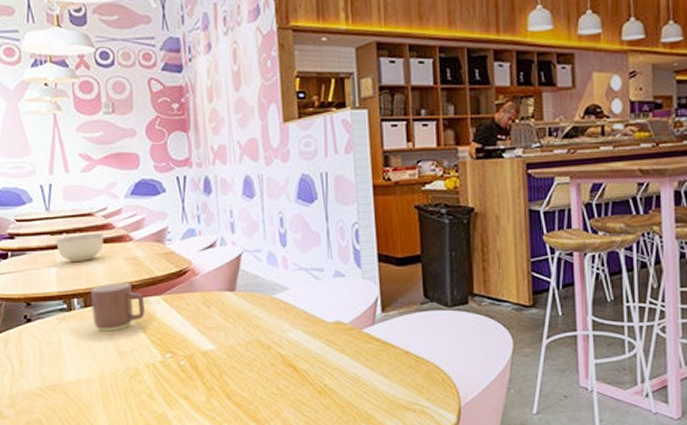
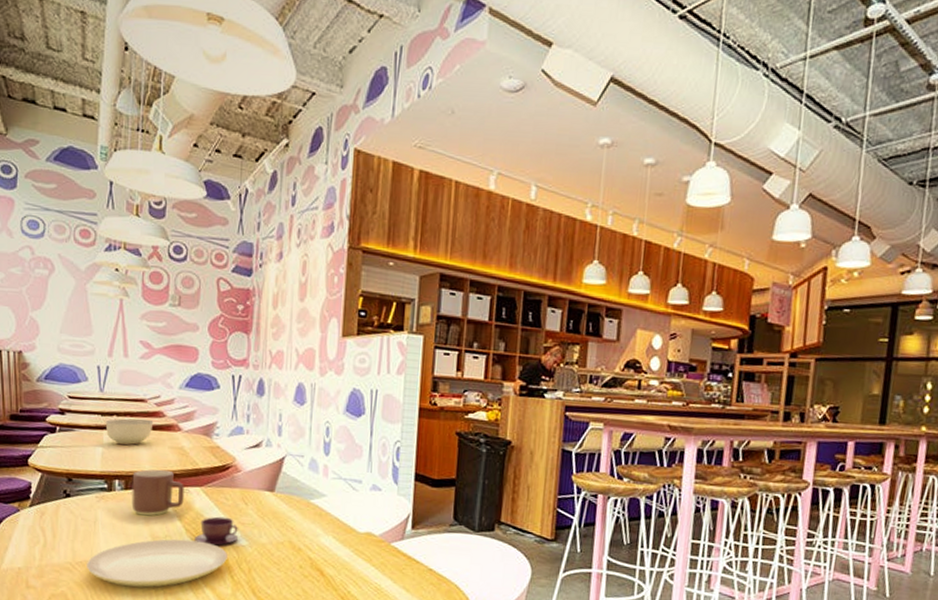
plate: none [57,351,197,406] -> present [87,539,227,588]
teacup: none [161,323,206,353] -> present [194,516,239,545]

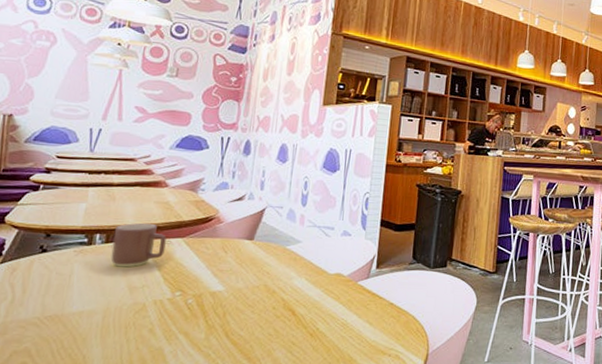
plate: present [87,539,227,588] -> none [56,288,204,338]
bowl: present [105,418,154,446] -> none [91,176,142,201]
teacup: present [194,516,239,545] -> none [172,265,216,292]

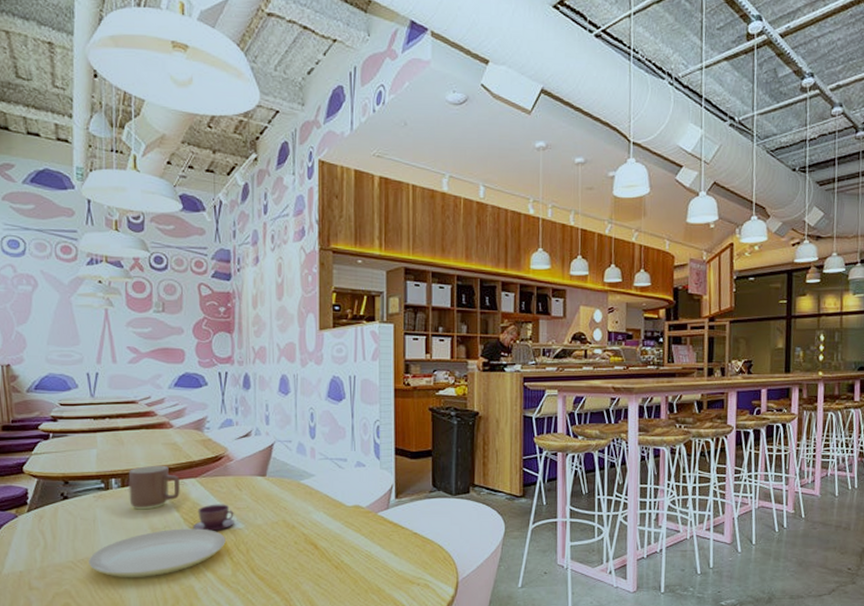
plate: none [56,288,204,338] -> present [89,528,226,578]
teacup: none [172,265,216,292] -> present [193,504,235,531]

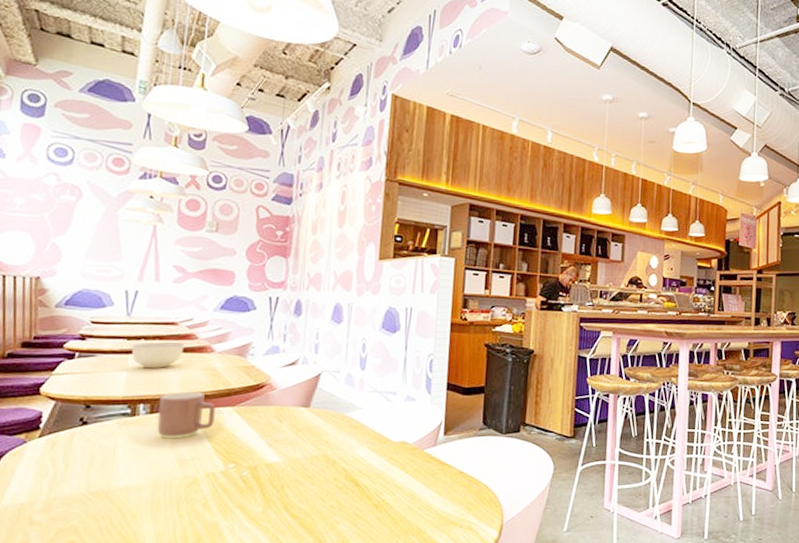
plate: present [89,528,226,578] -> none [103,460,259,514]
bowl: none [98,420,146,446] -> present [131,342,185,369]
teacup: present [193,504,235,531] -> none [225,435,272,464]

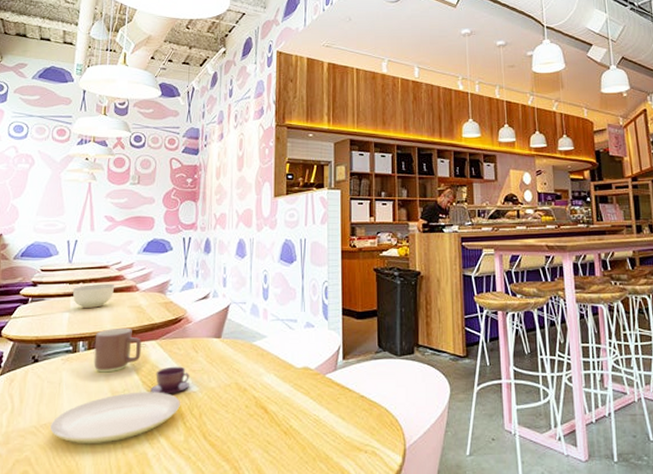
plate: none [103,460,259,514] -> present [50,392,180,444]
teacup: none [225,435,272,464] -> present [150,366,190,394]

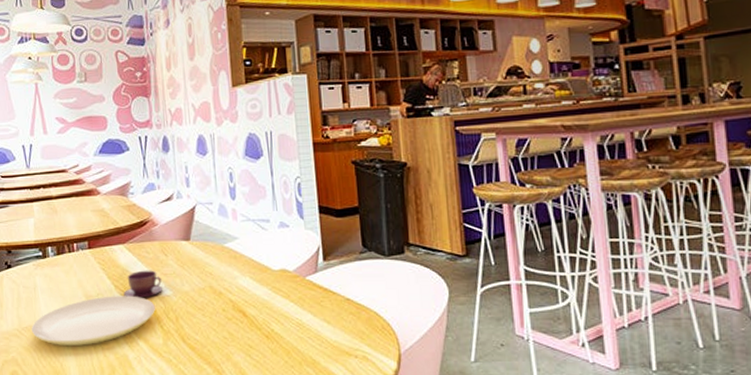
bowl: present [72,284,115,309] -> none [34,188,76,214]
mug: present [93,327,141,373] -> none [62,232,110,277]

